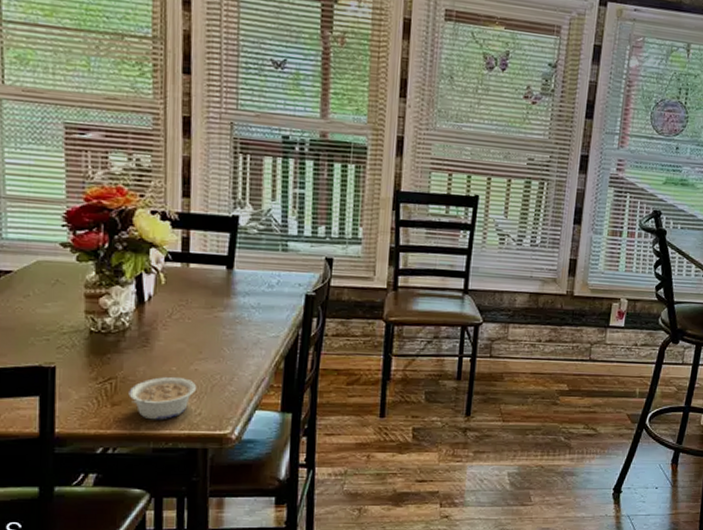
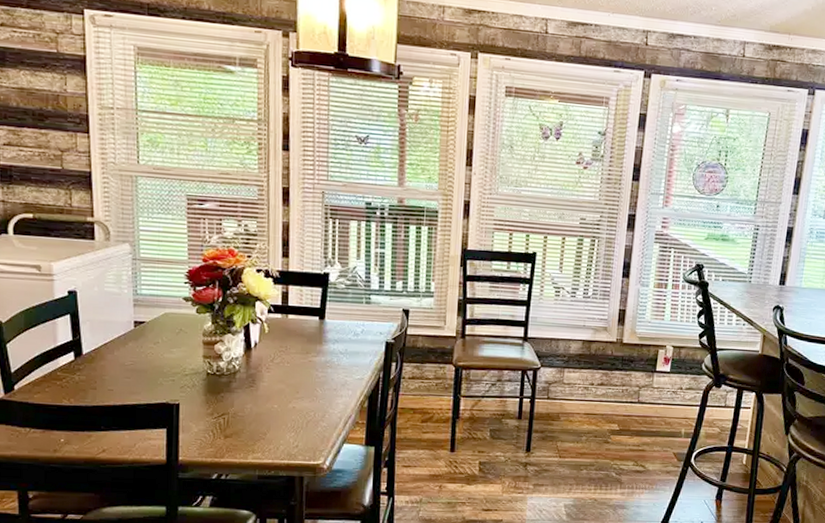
legume: present [129,376,197,420] -> none [238,413,295,451]

